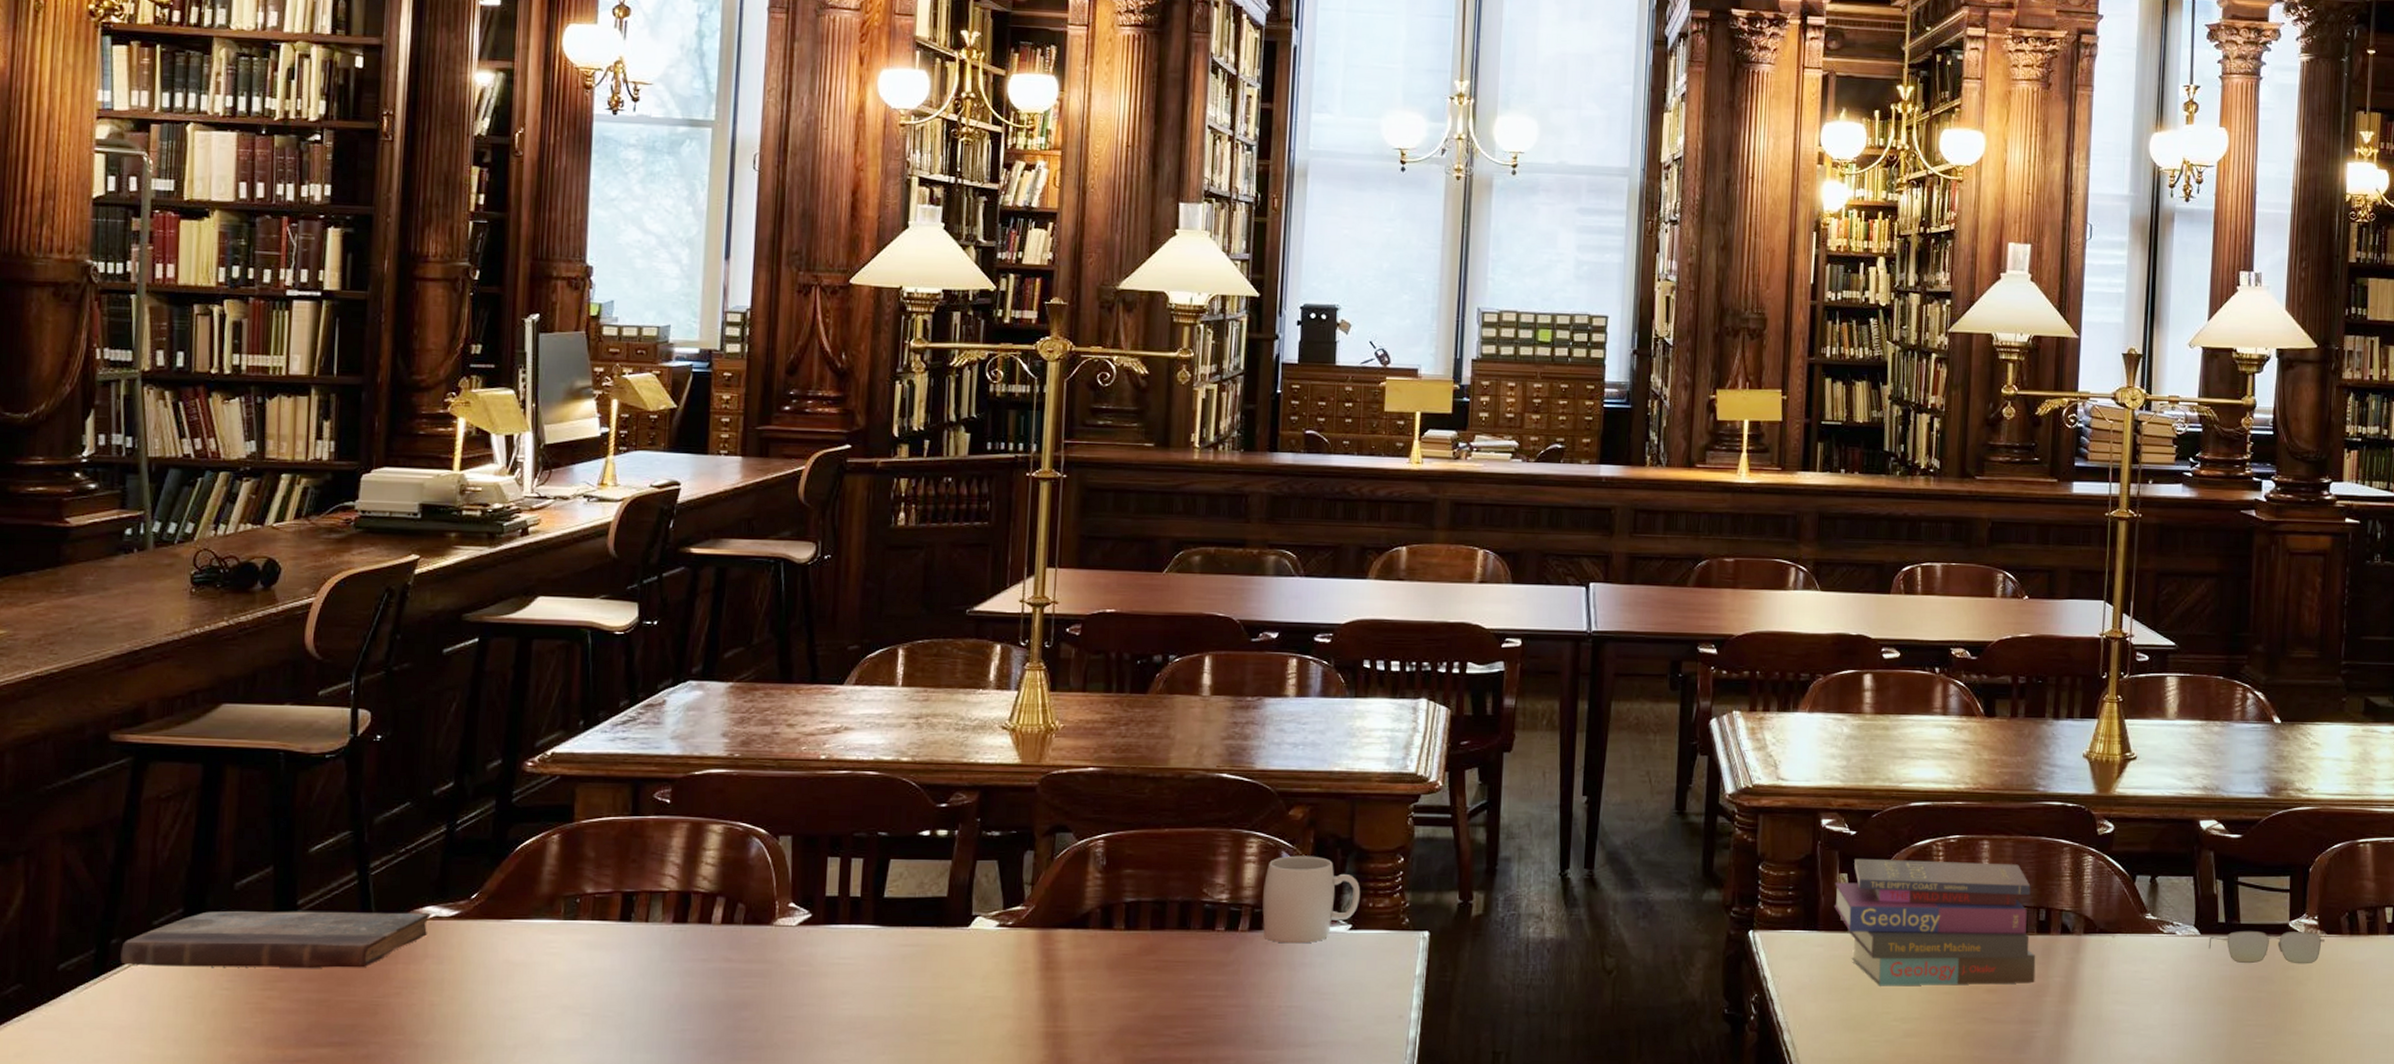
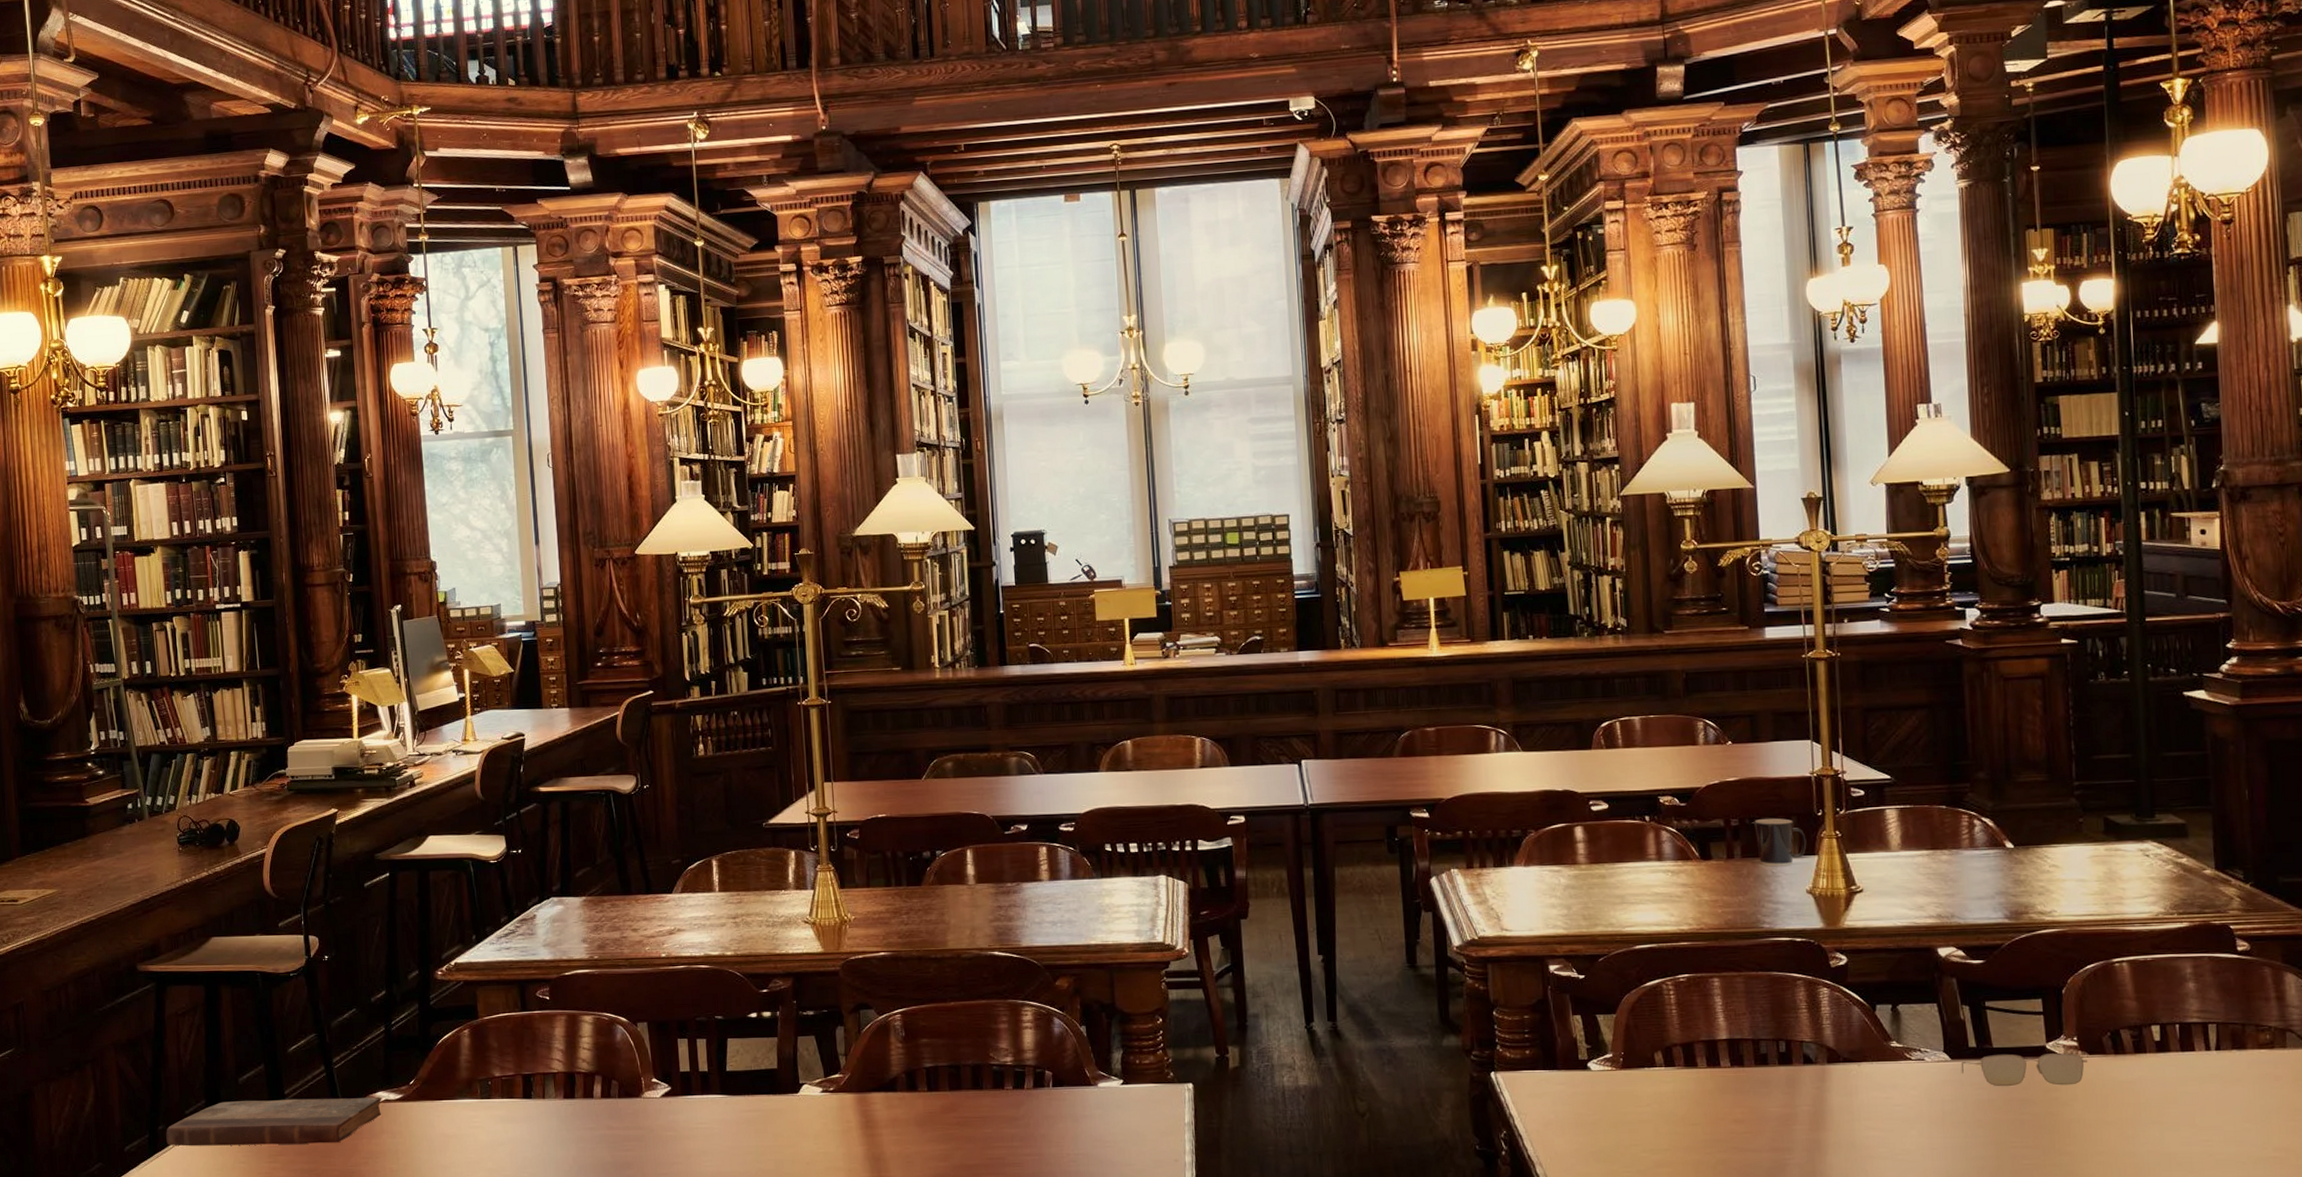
mug: present [1262,855,1361,944] -> none [1041,1020,1128,1099]
books: present [1833,858,2036,986] -> none [1569,999,1782,1120]
mug: none [2040,677,2089,730] -> present [1754,818,1807,868]

